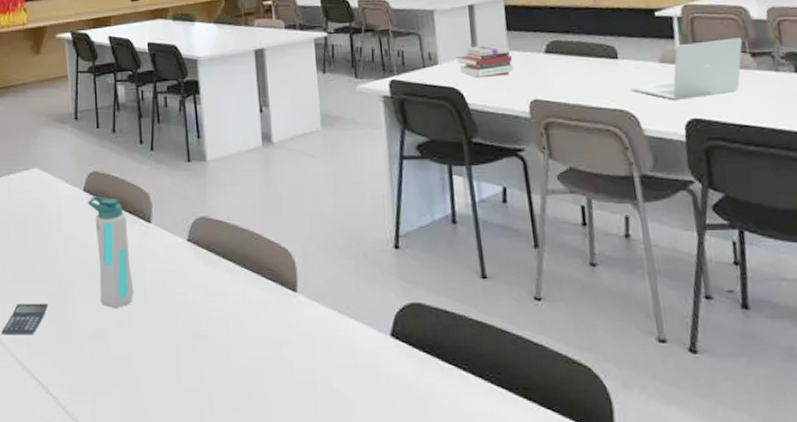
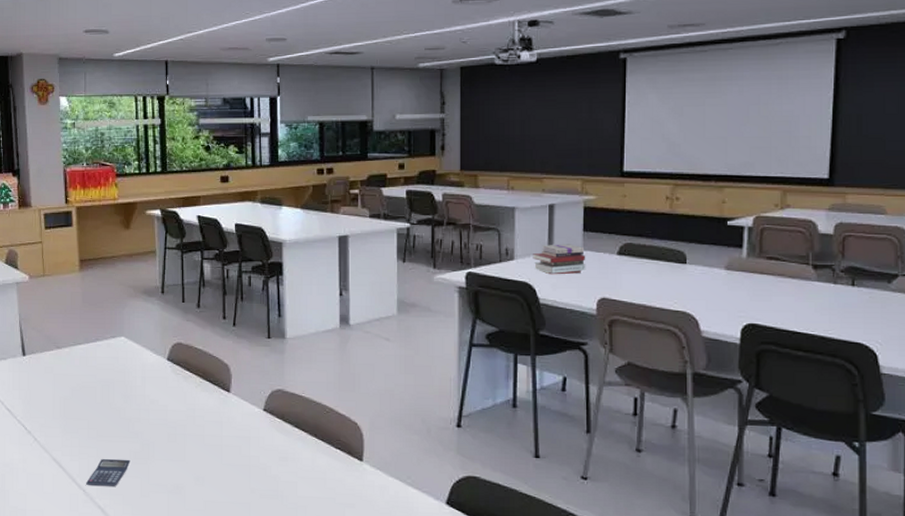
water bottle: present [87,195,134,308] -> none [170,364,211,467]
laptop: present [631,38,743,100] -> none [695,250,807,305]

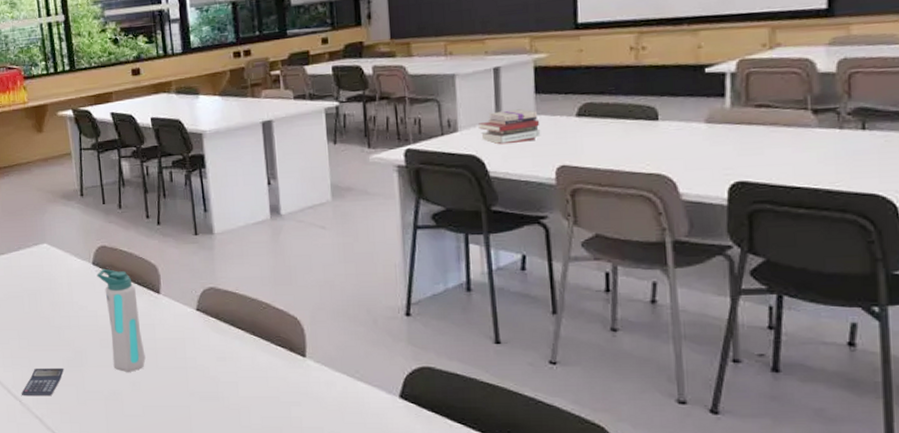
water bottle: none [170,364,211,467] -> present [97,268,146,372]

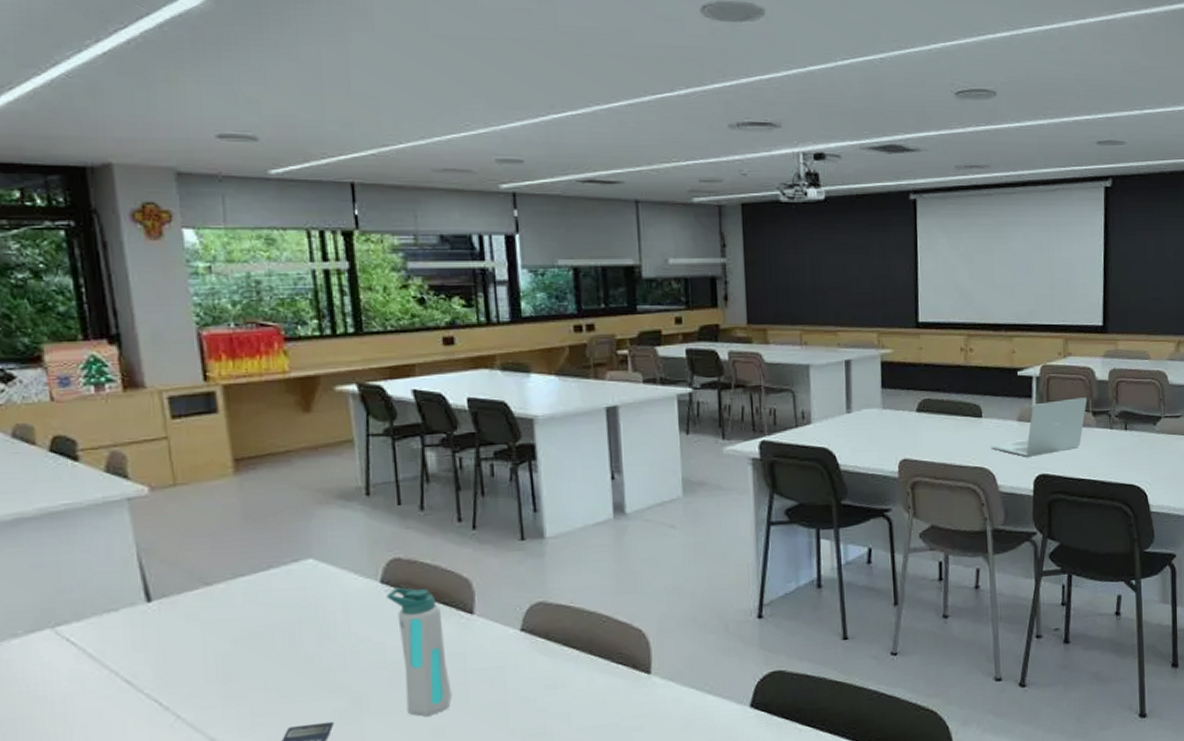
books: present [479,109,541,145] -> none [831,402,886,438]
laptop: none [670,93,805,162] -> present [991,397,1087,457]

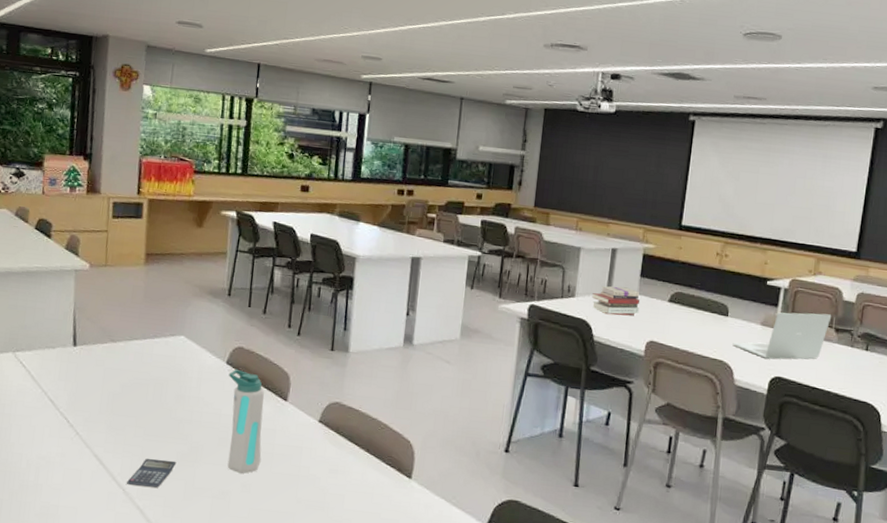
books: none [831,402,886,438] -> present [592,286,640,316]

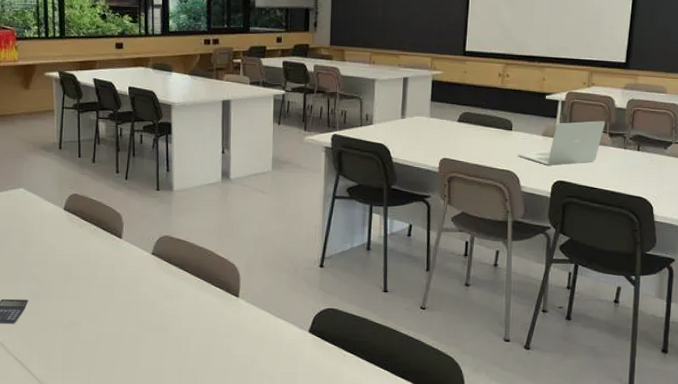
water bottle: present [227,369,264,474] -> none [67,214,104,305]
books: present [592,286,640,316] -> none [388,111,432,138]

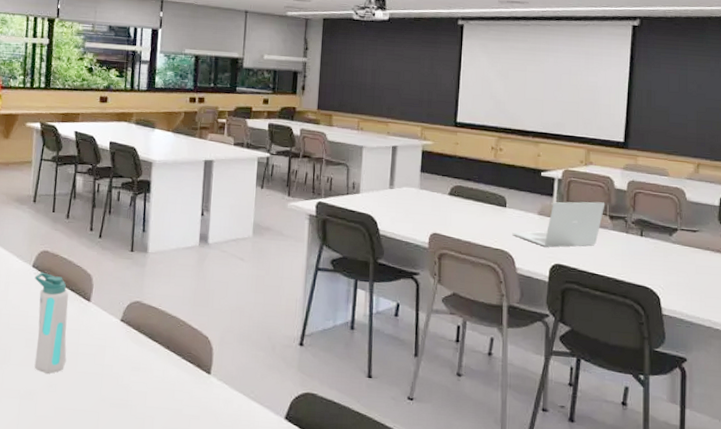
water bottle: none [67,214,104,305] -> present [34,272,69,374]

